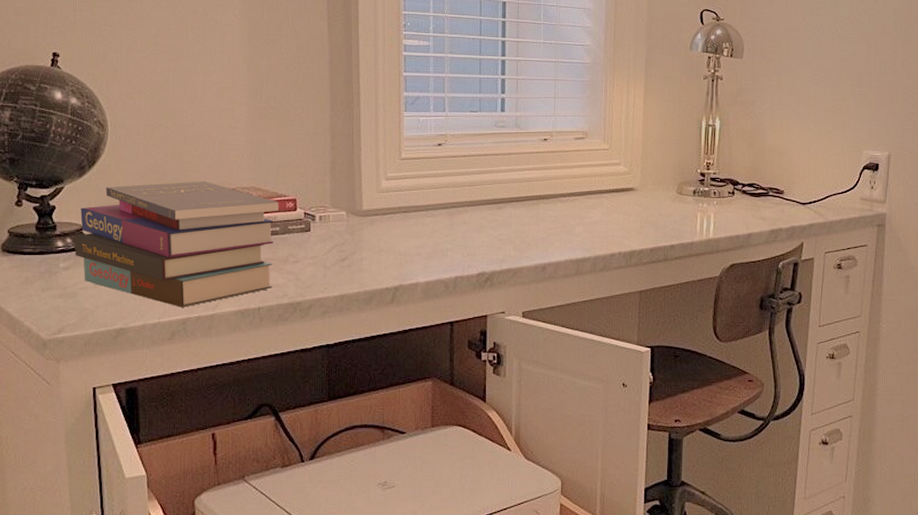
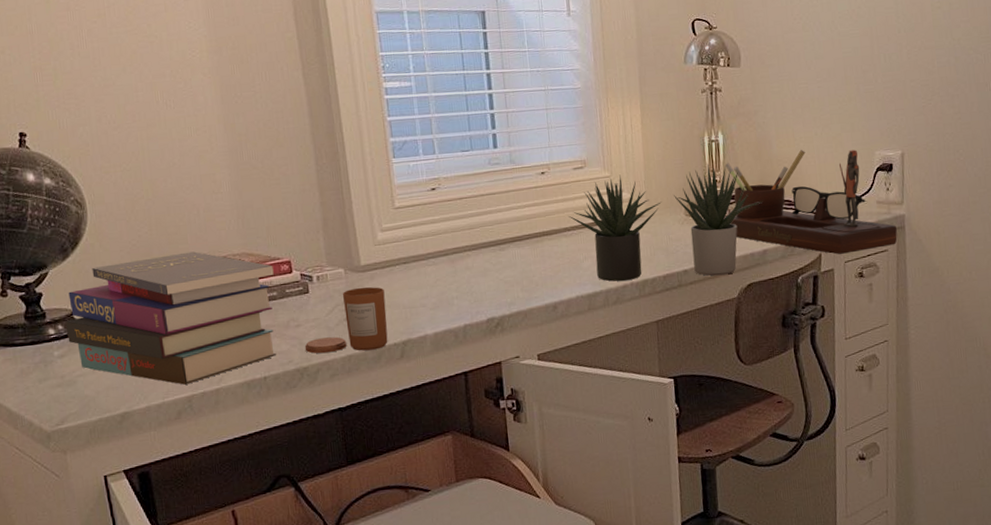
candle: none [300,231,382,292] -> present [304,287,388,354]
succulent plant: none [566,146,752,254] -> present [569,164,763,282]
desk organizer: none [713,142,878,246] -> present [723,149,898,255]

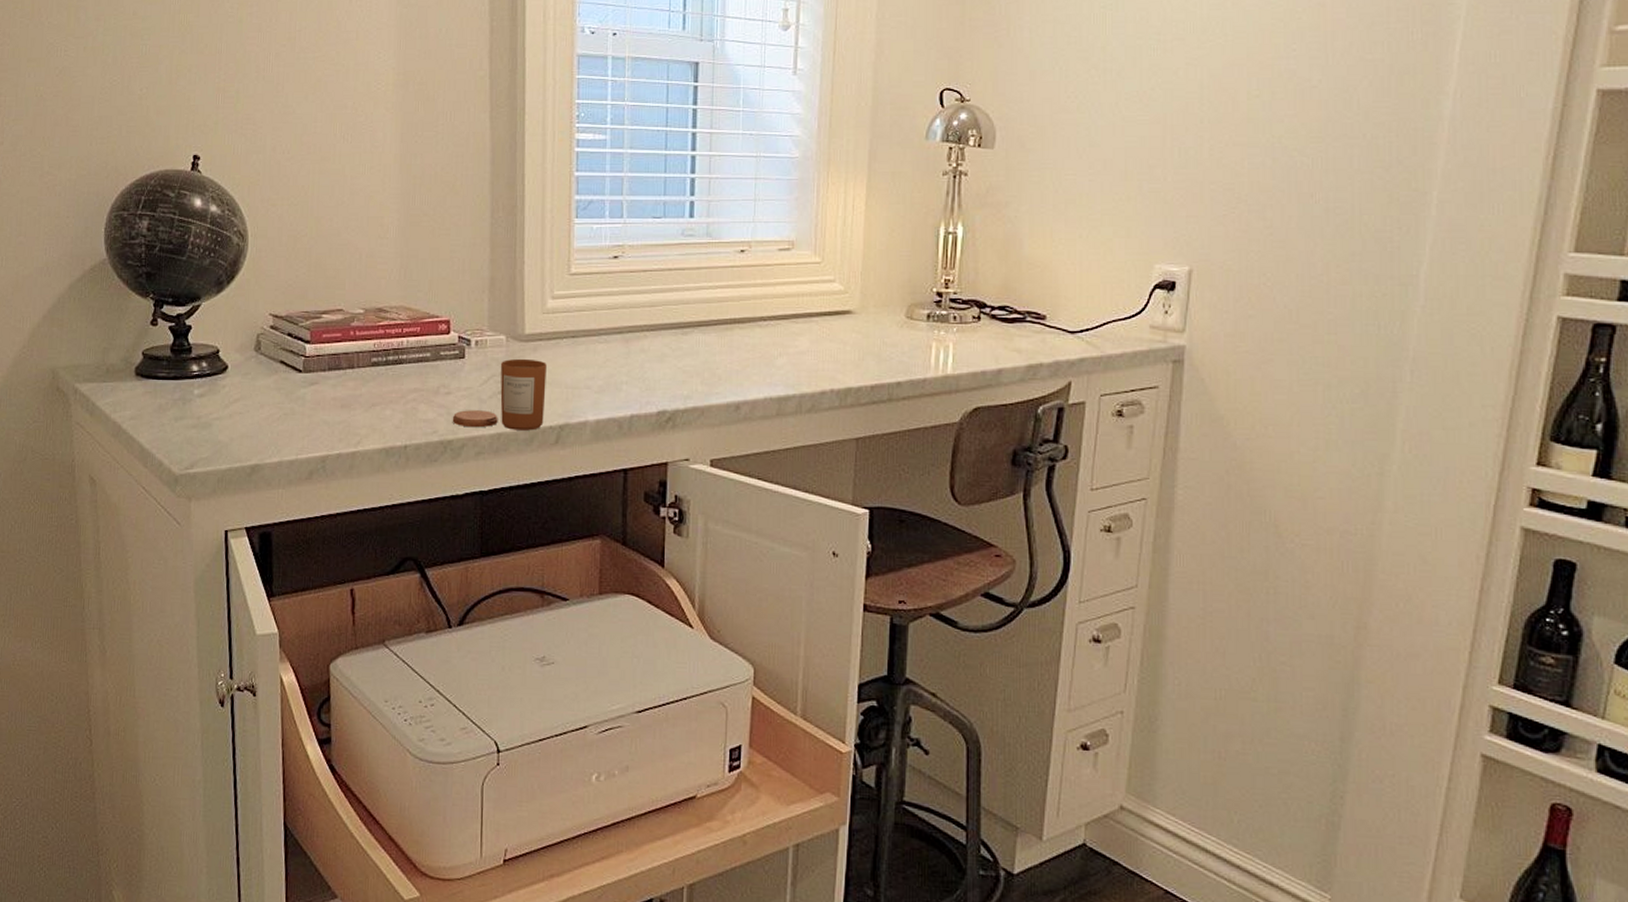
books: present [65,251,277,385] -> none [209,299,430,443]
succulent plant: present [569,164,763,282] -> none [766,259,1004,394]
desk organizer: present [723,149,898,255] -> none [953,254,1174,386]

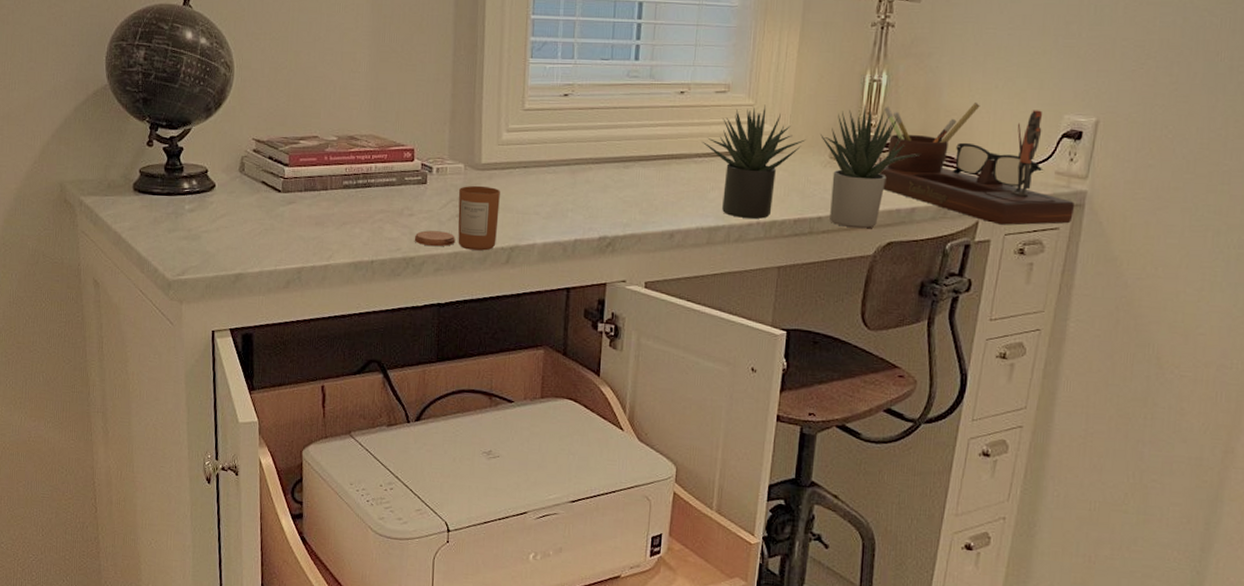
succulent plant: none [766,259,1004,394] -> present [702,104,921,229]
desk organizer: none [953,254,1174,386] -> present [872,103,1075,226]

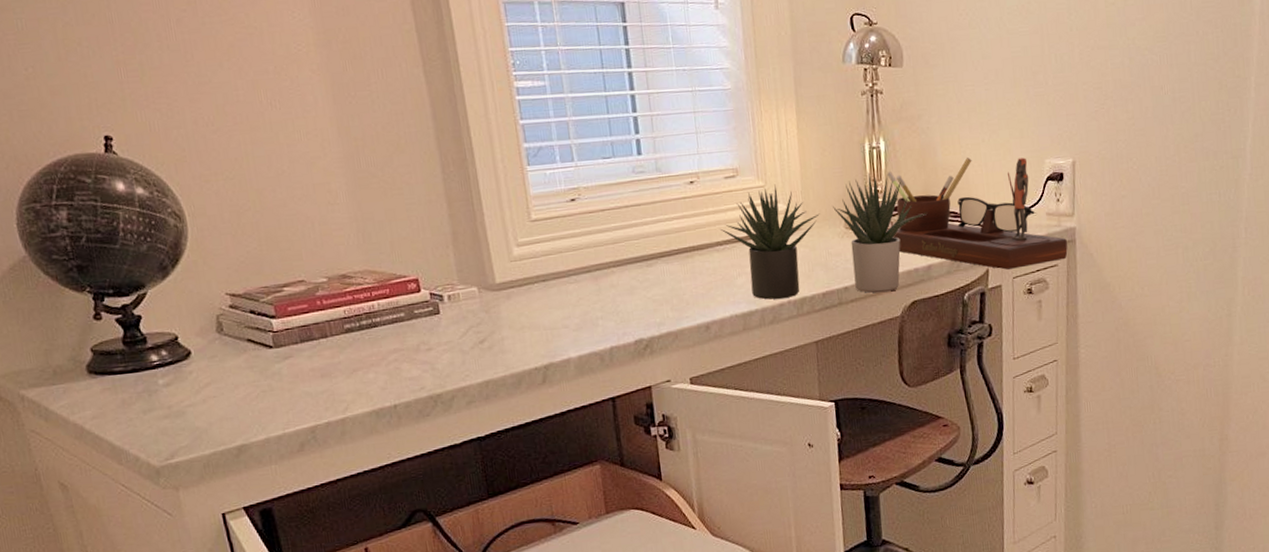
candle: present [414,185,500,251] -> none [437,306,528,380]

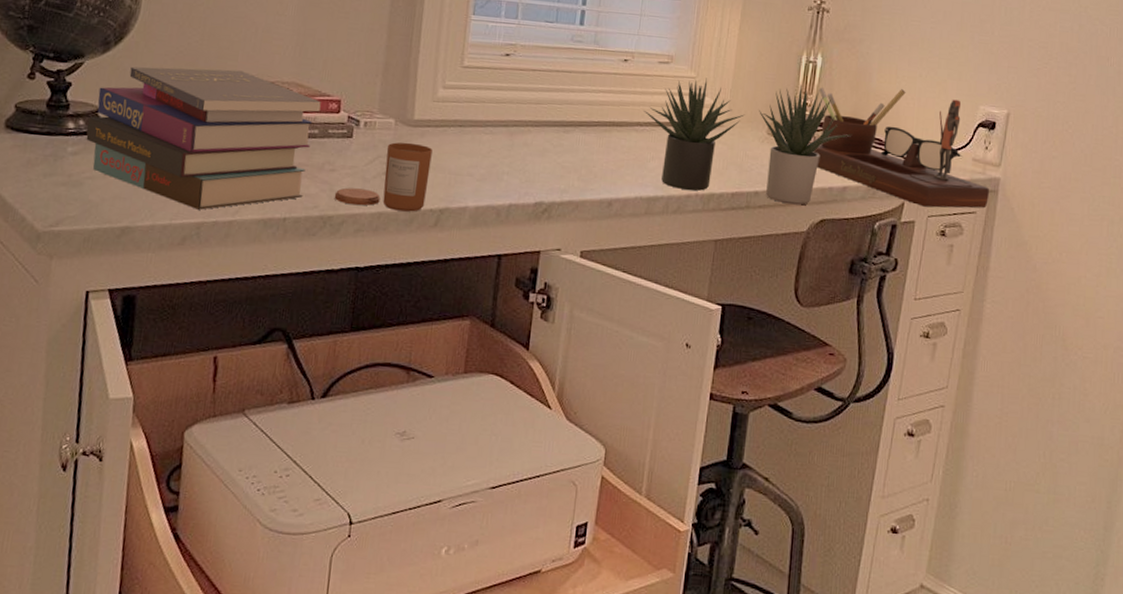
books: none [169,269,407,415] -> present [86,66,321,210]
candle: none [437,306,528,380] -> present [334,142,433,212]

